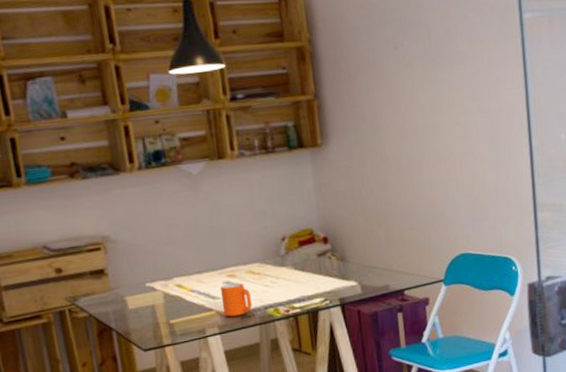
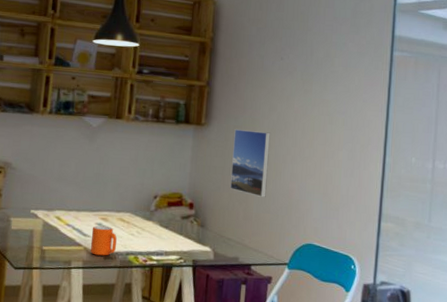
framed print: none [357,138,407,214] -> present [230,128,270,197]

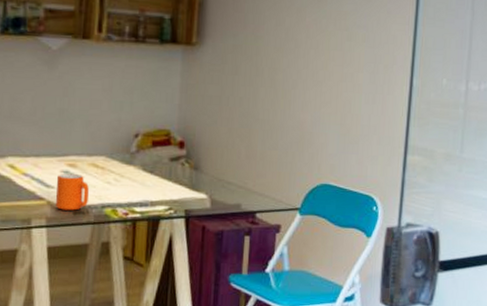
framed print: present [230,128,270,197] -> none [229,48,277,131]

